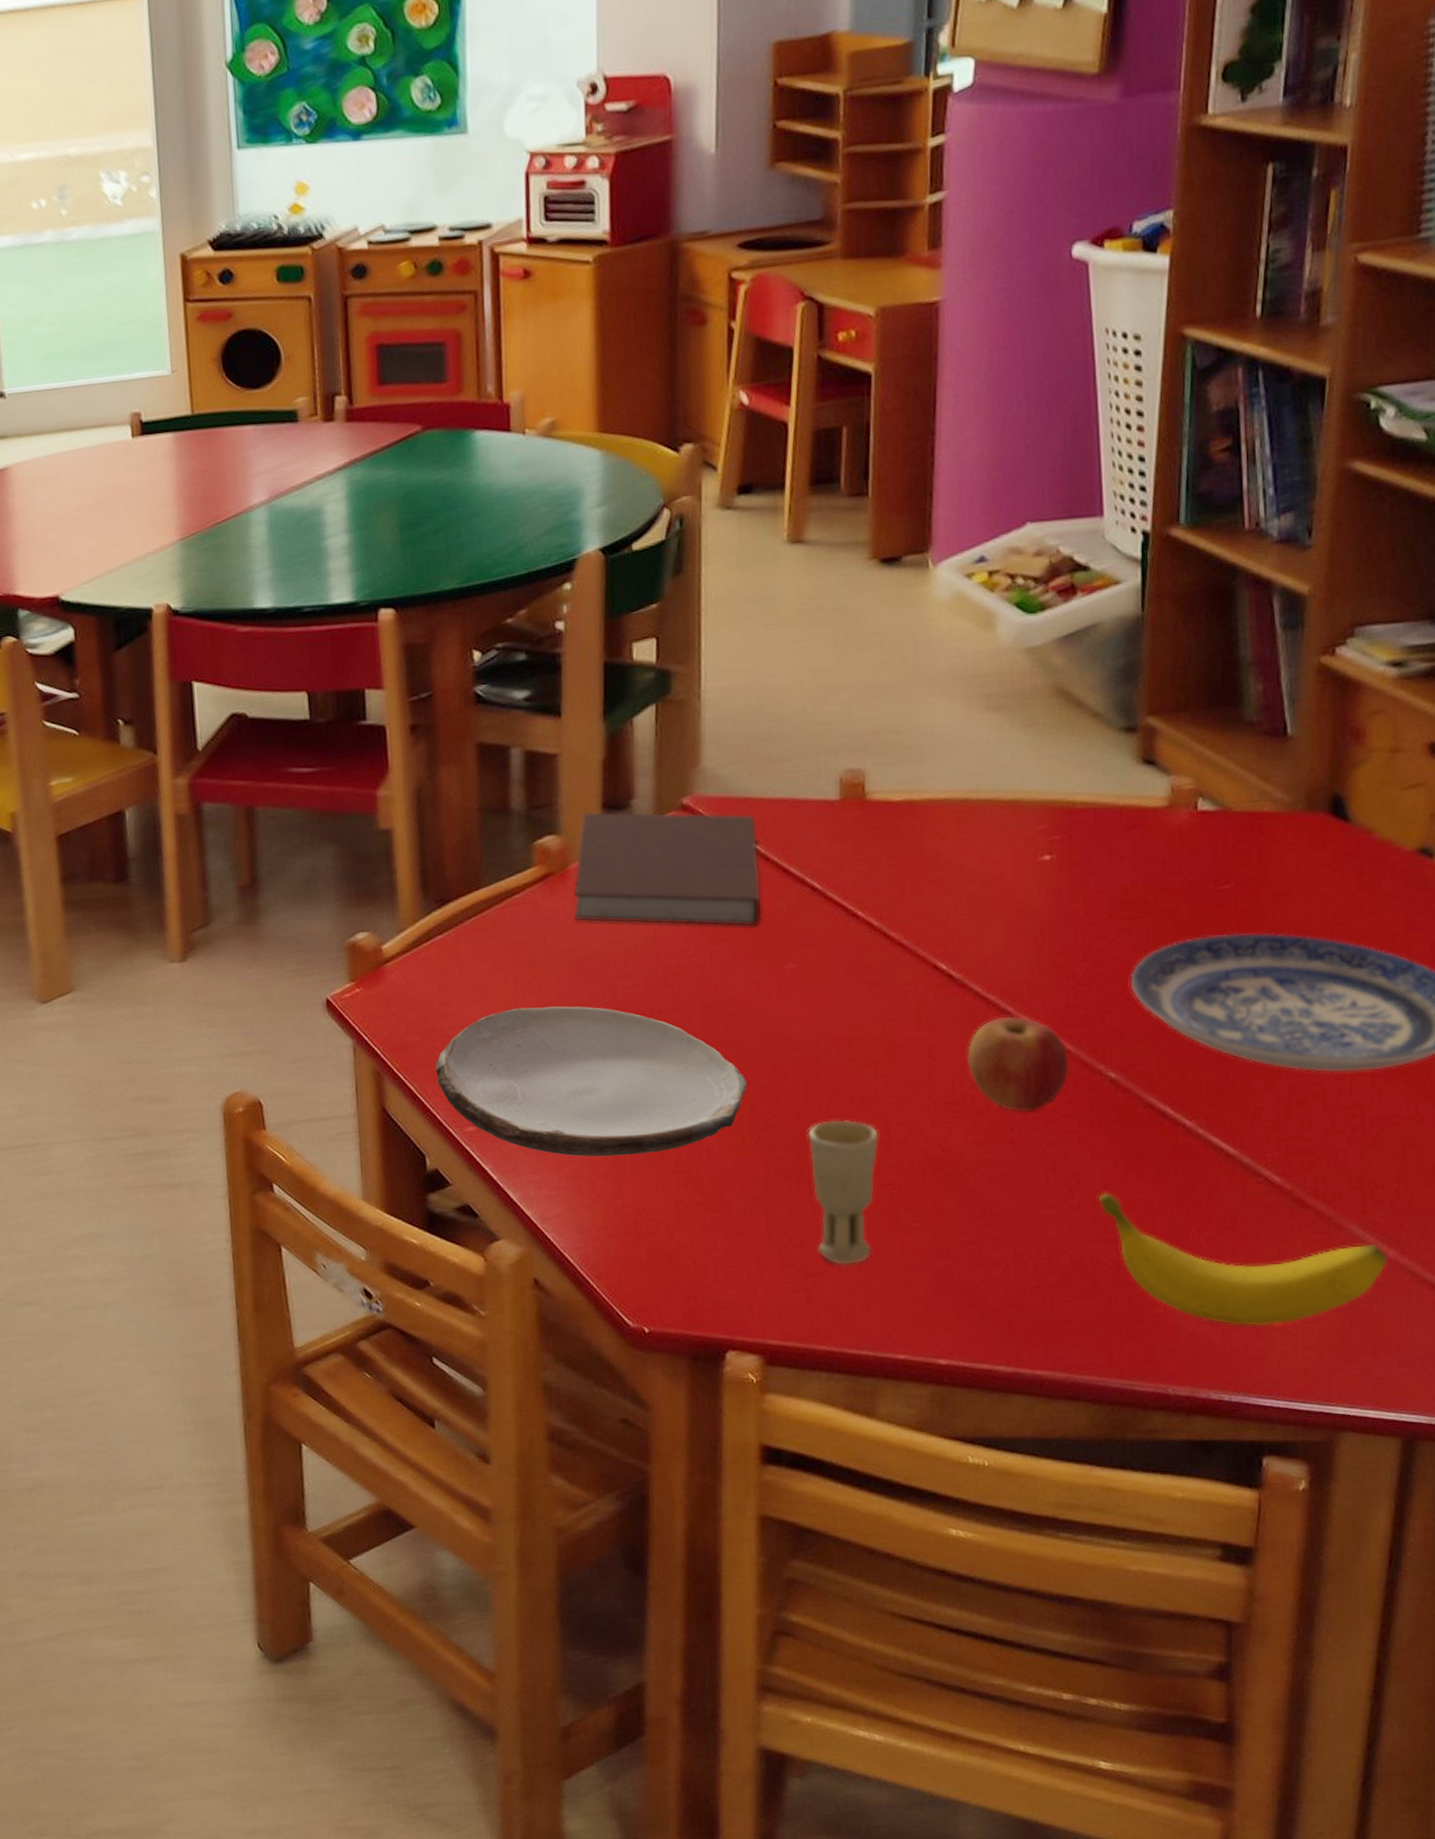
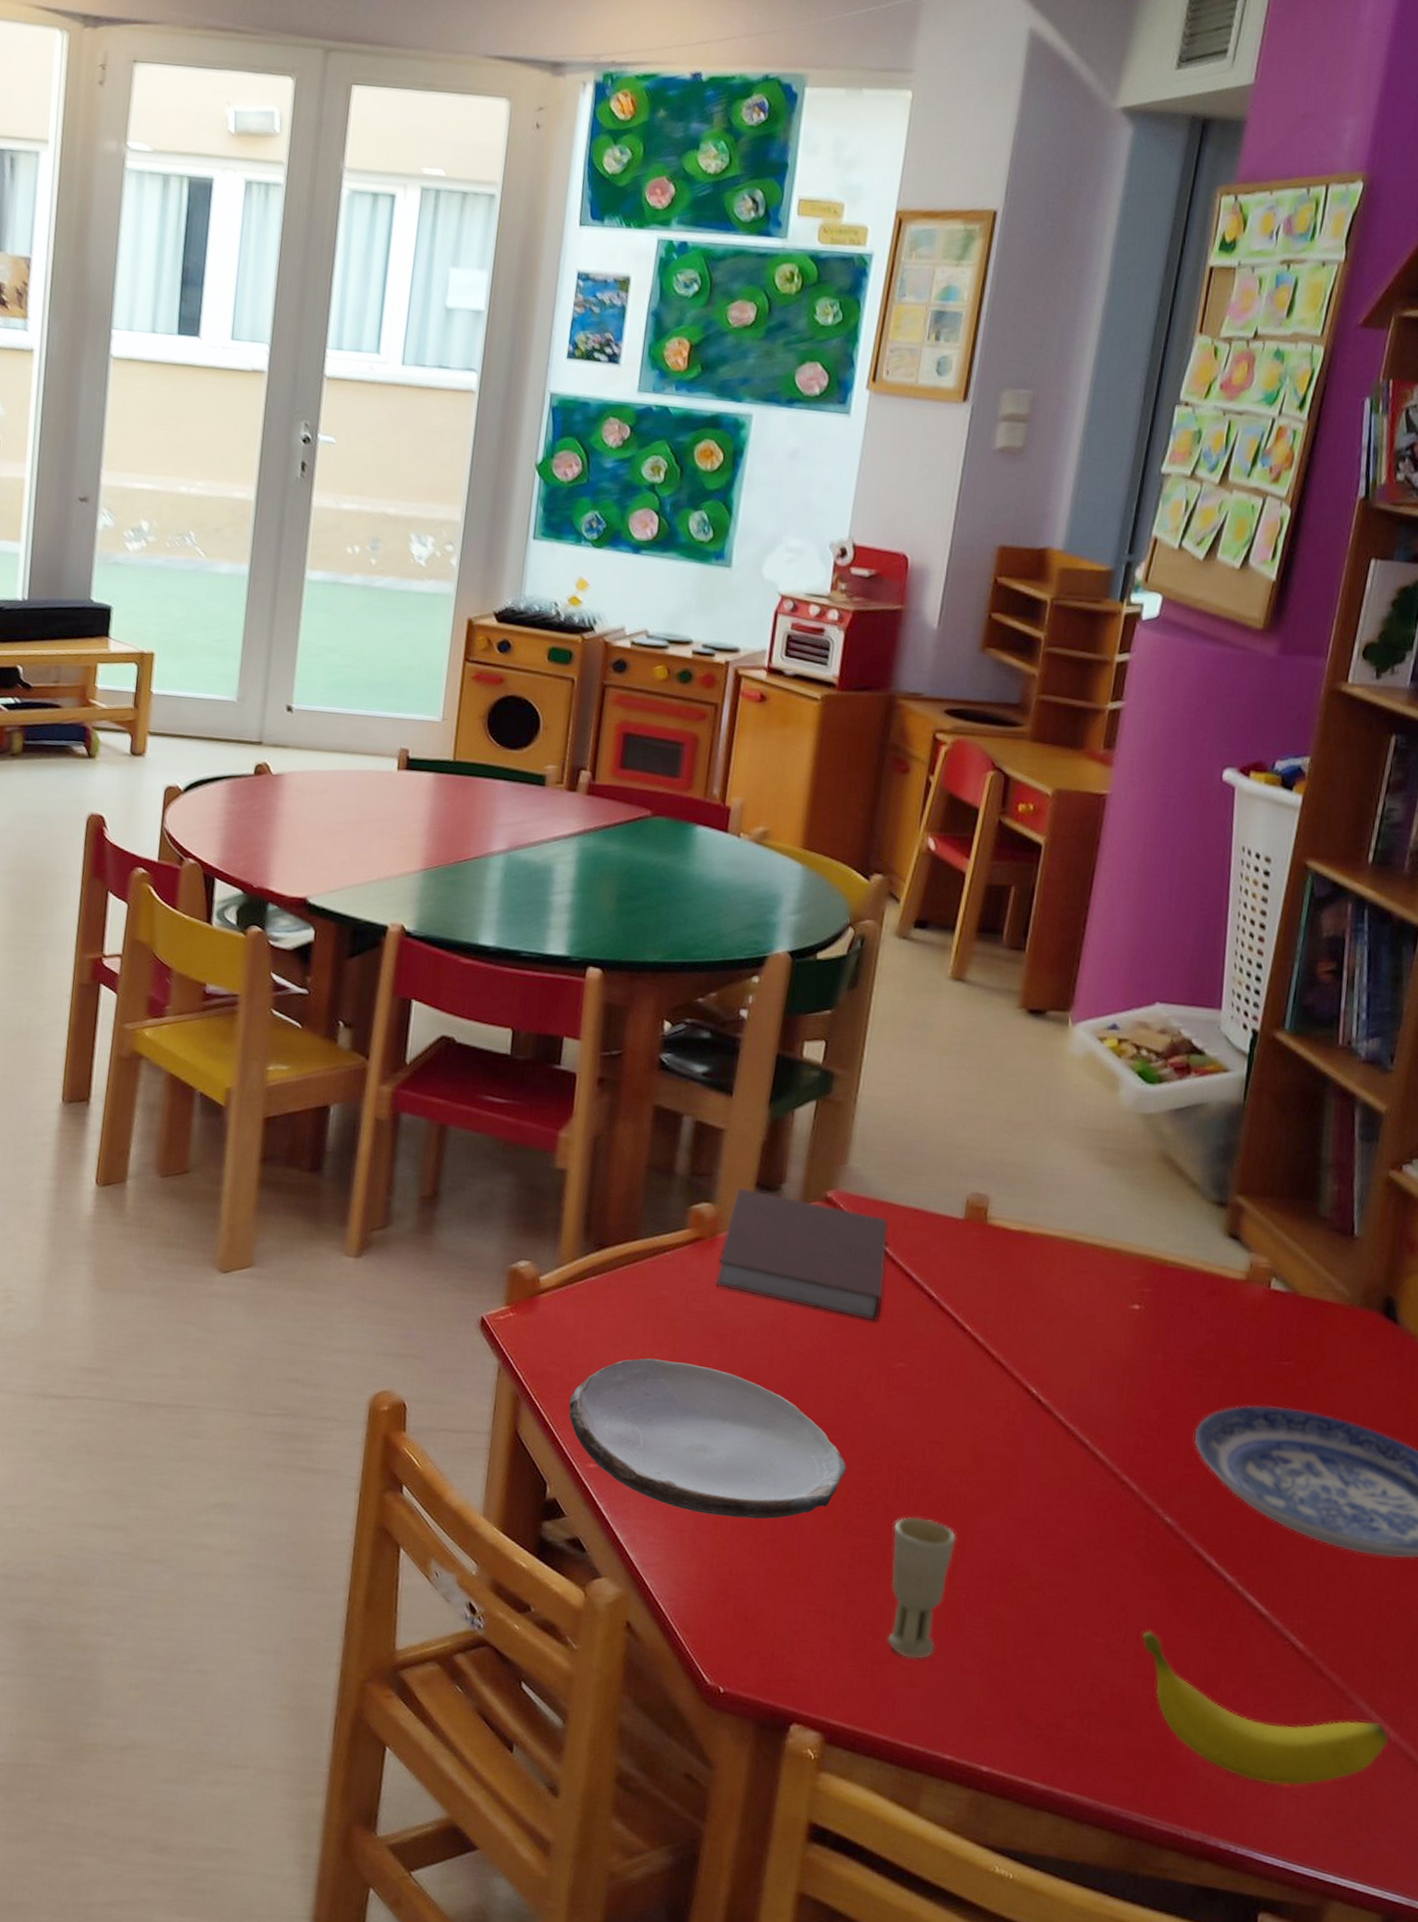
apple: present [967,1016,1070,1113] -> none [1043,1447,1133,1543]

